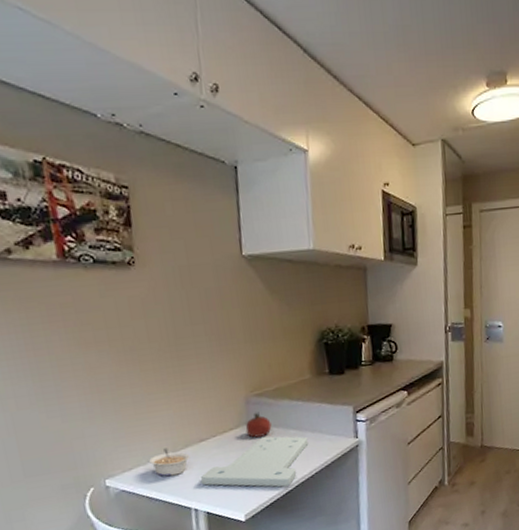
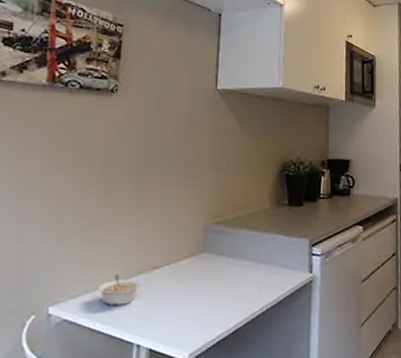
cutting board: present [201,436,309,487] -> none [149,266,263,324]
fruit: present [245,411,272,438] -> none [200,240,227,268]

